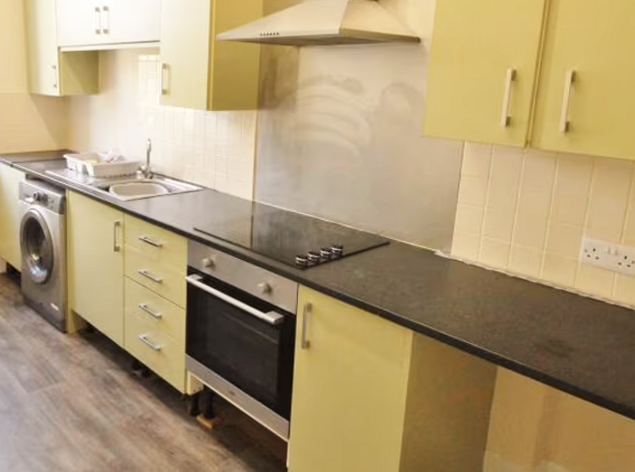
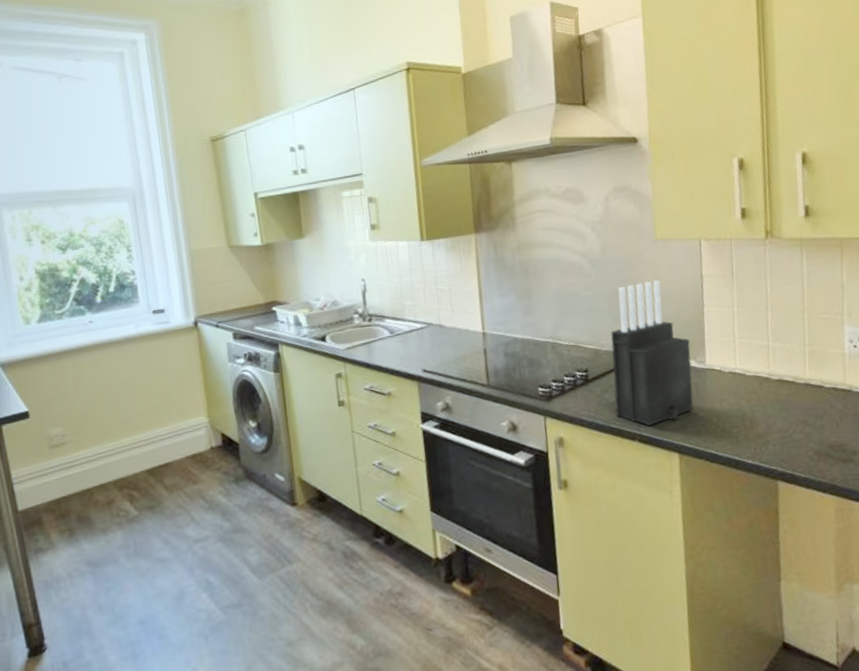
knife block: none [363,173,440,303] -> present [611,280,694,426]

